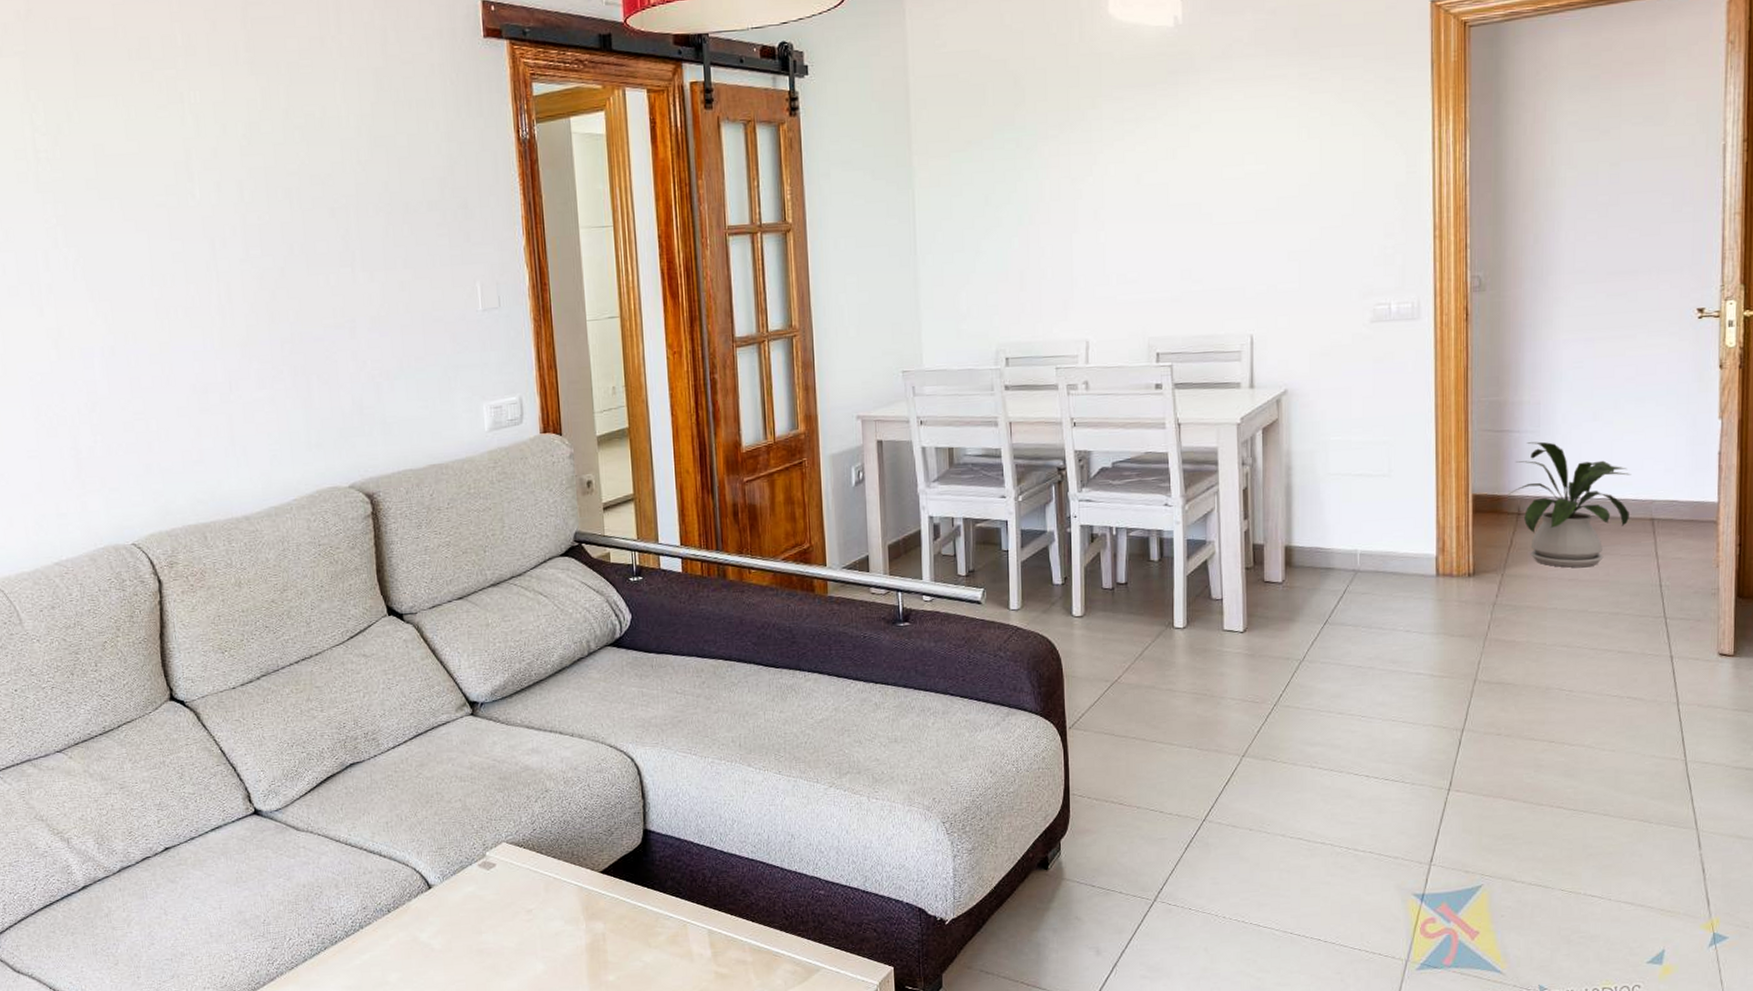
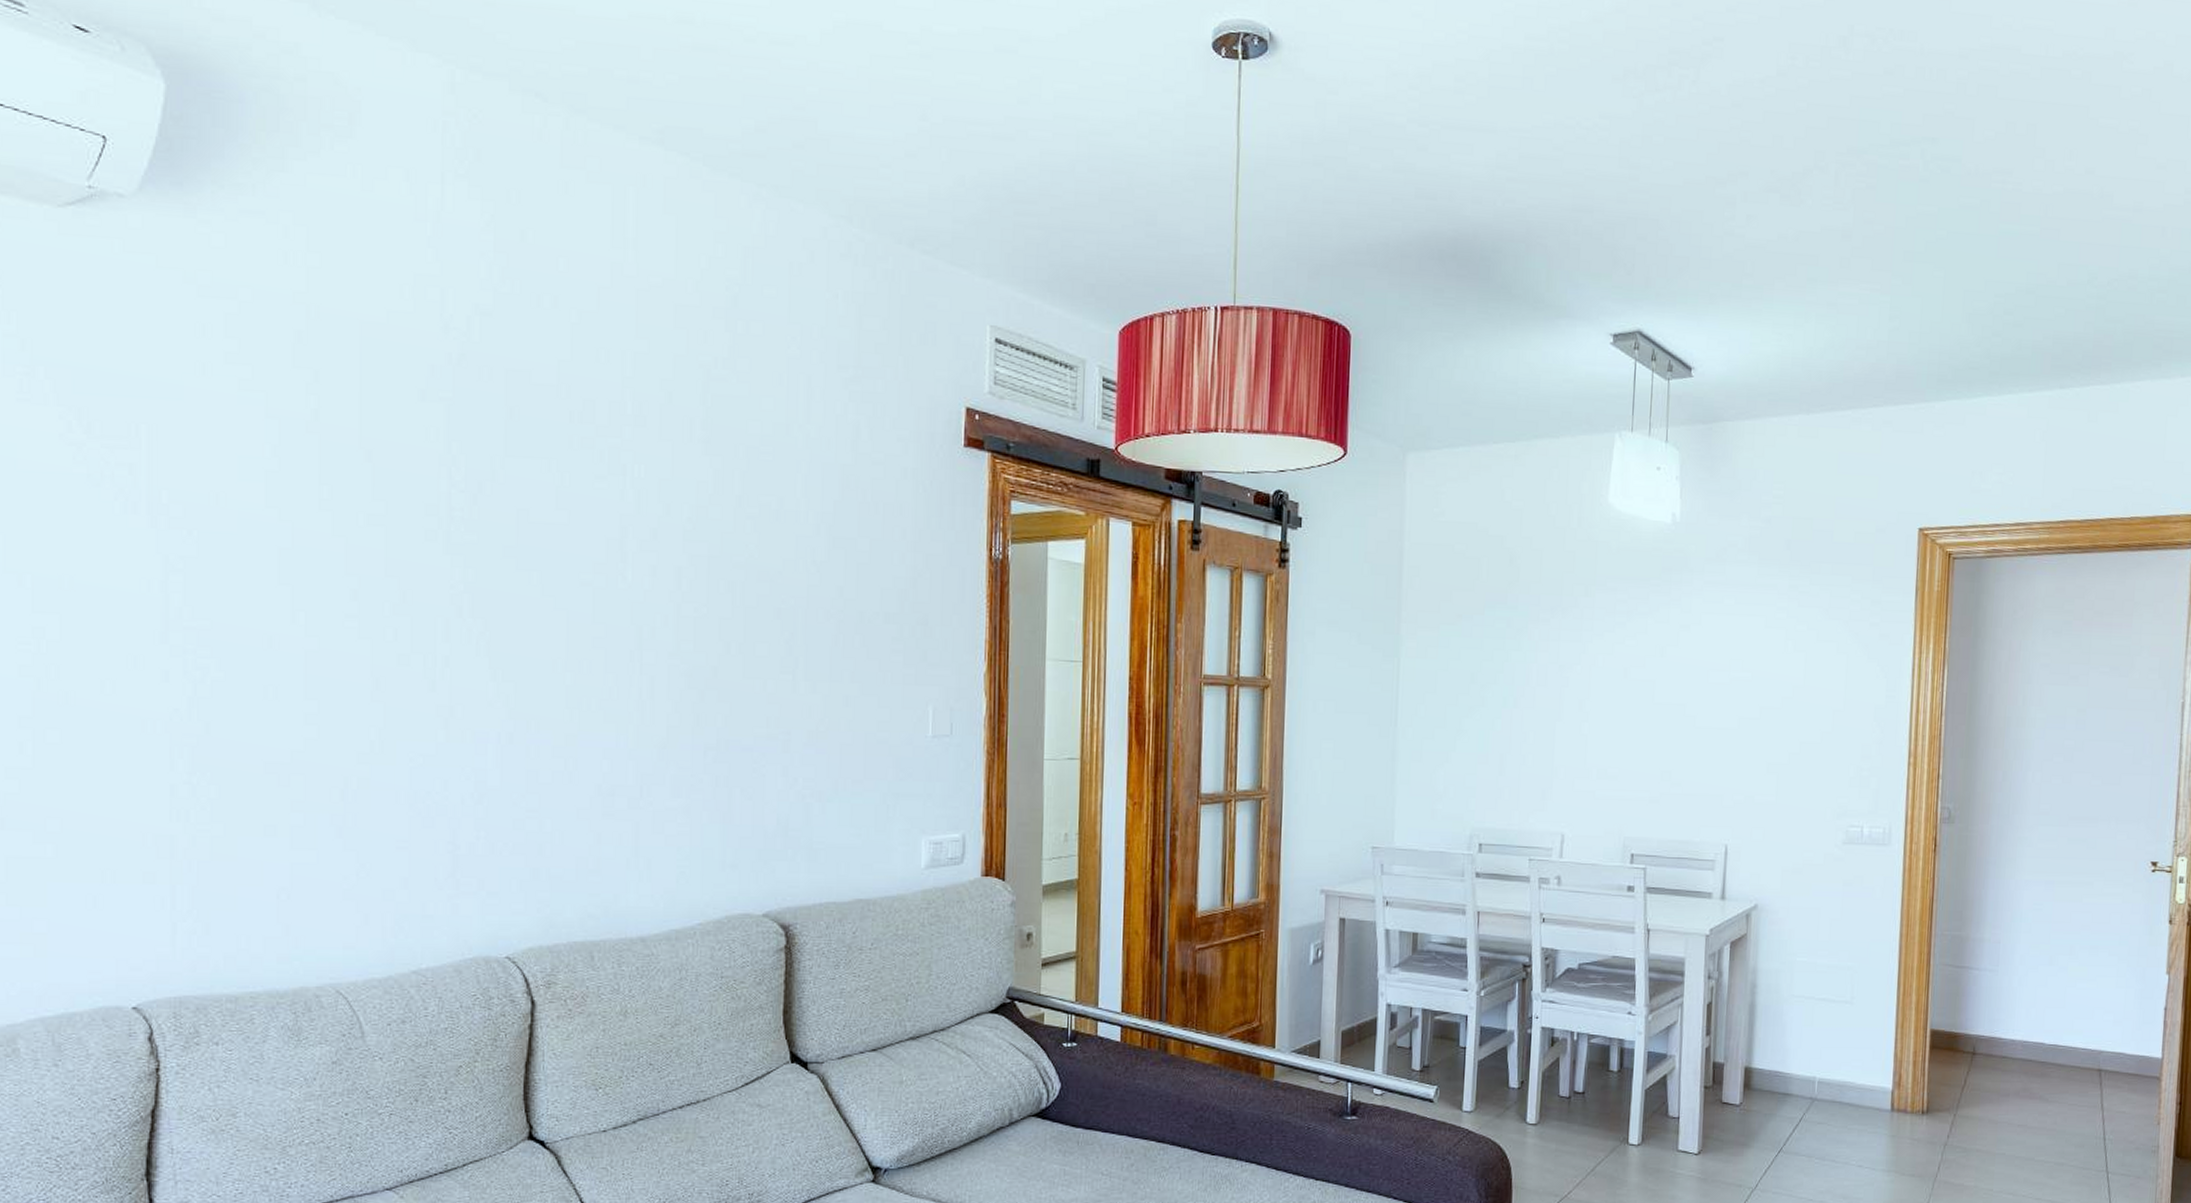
house plant: present [1508,441,1632,568] -> none [1964,981,2082,1114]

